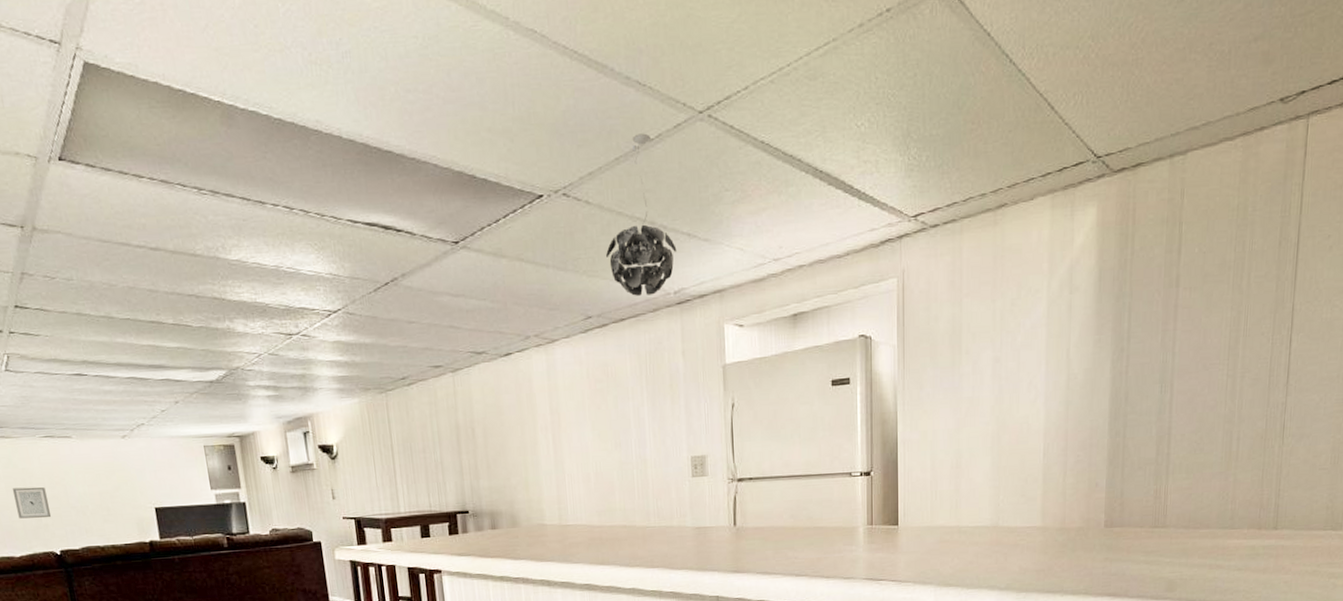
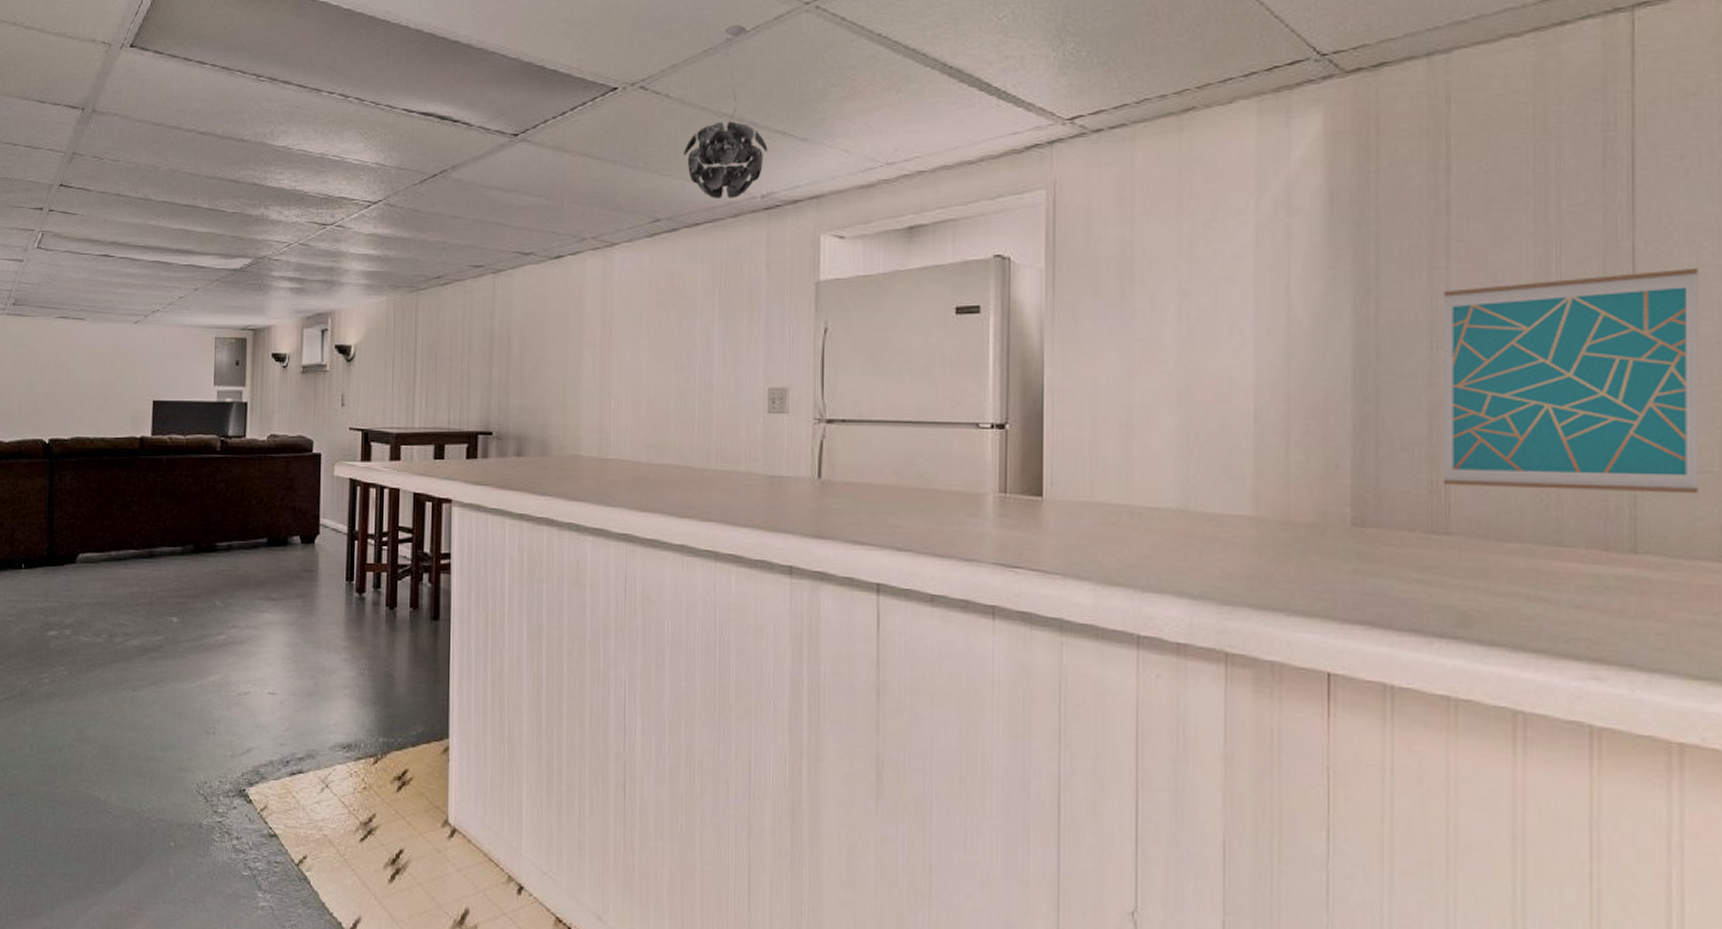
wall art: present [12,487,52,519] -> none [16,369,49,403]
wall art: none [1163,321,1331,493] -> present [1442,267,1699,494]

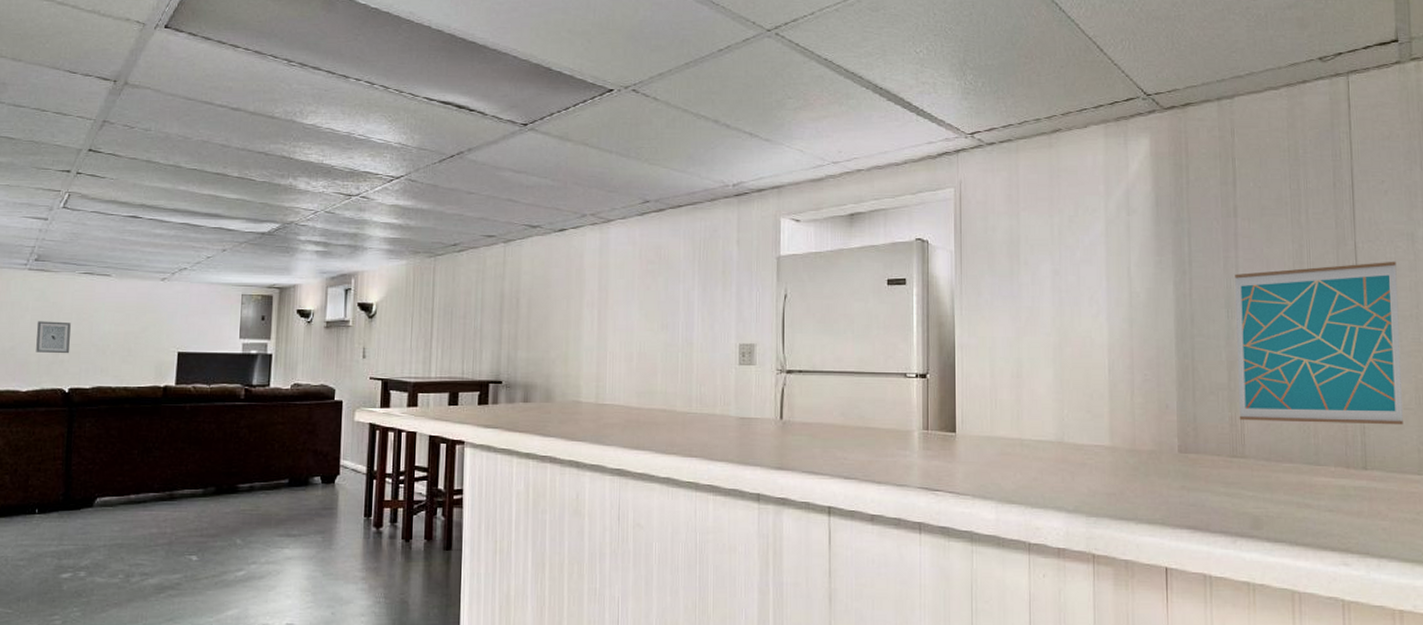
wall art: none [16,369,49,403] -> present [36,321,71,354]
pendant light: present [684,25,768,199] -> none [669,44,738,186]

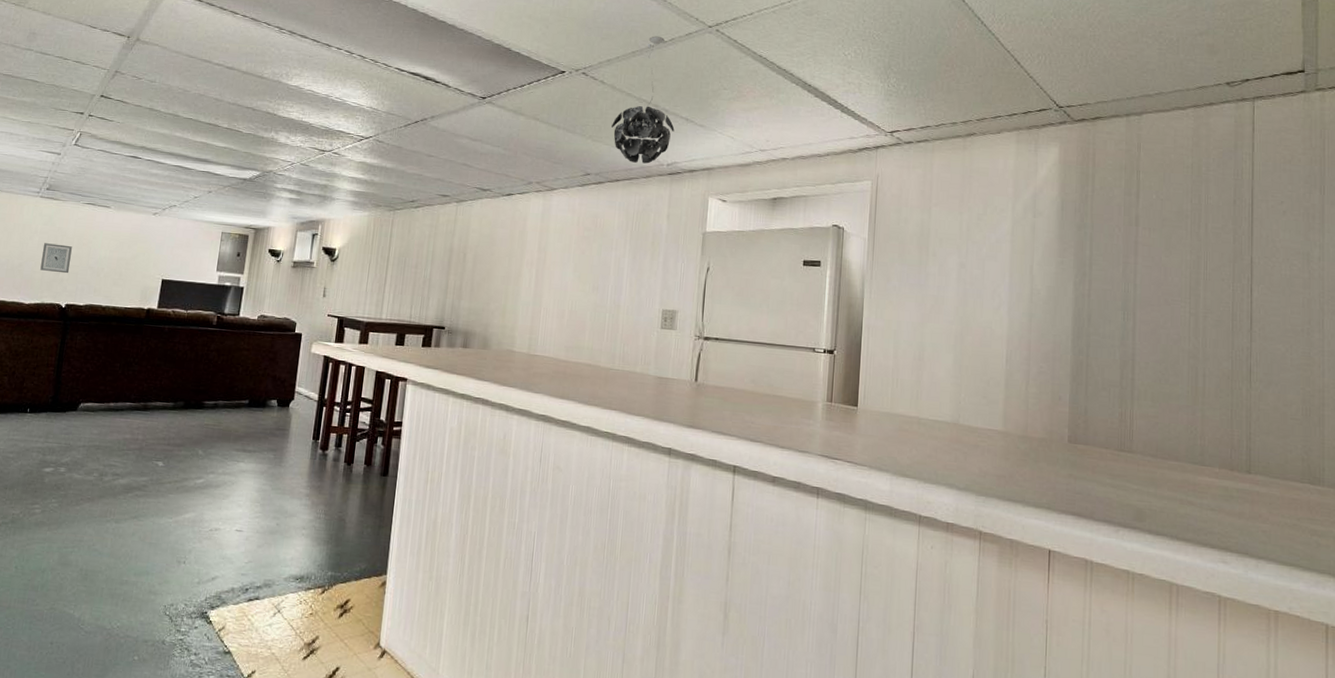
pendant light: none [669,44,738,186] -> present [612,36,675,164]
wall art: present [1235,261,1403,425] -> none [1128,277,1291,434]

